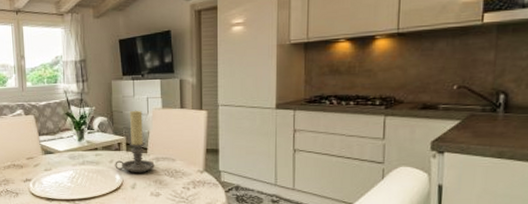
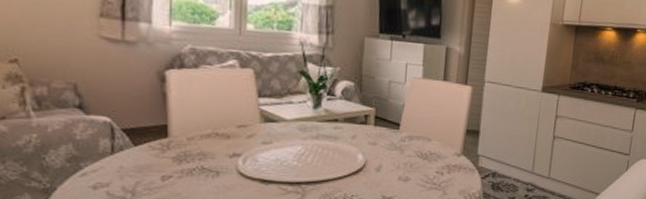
candle holder: present [115,110,155,173] -> none [358,77,407,153]

